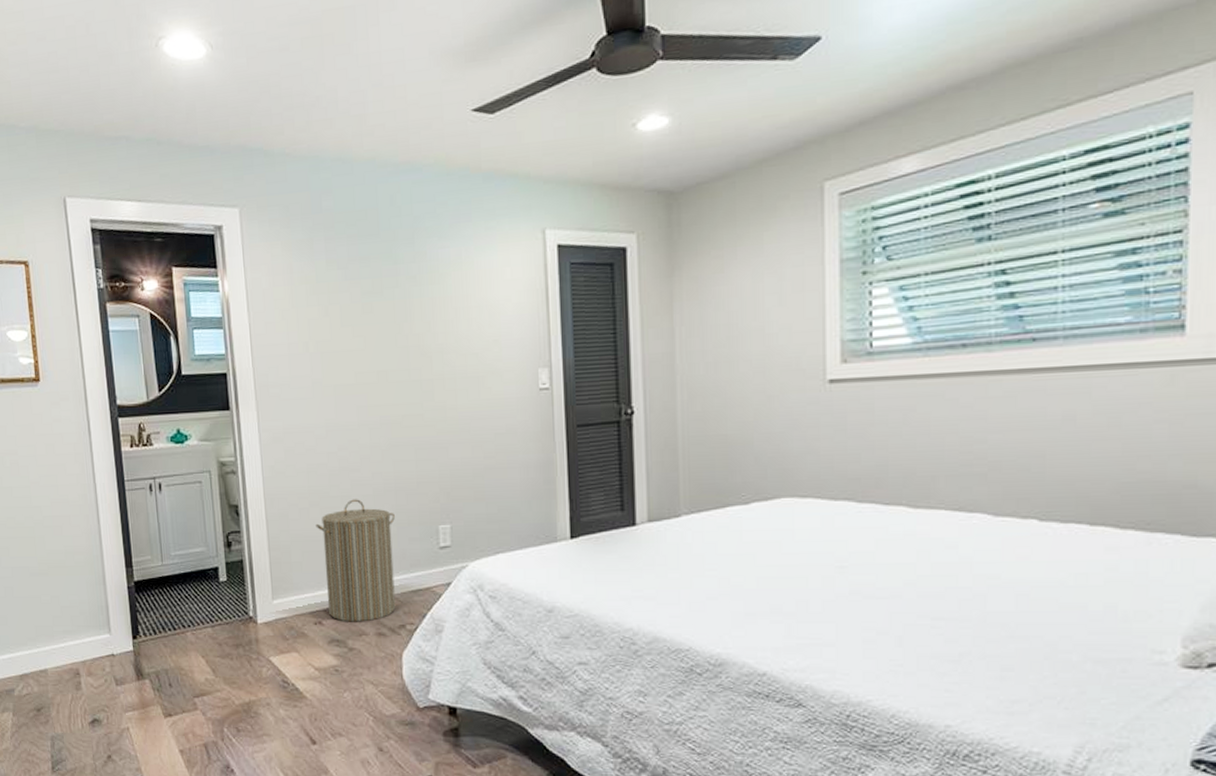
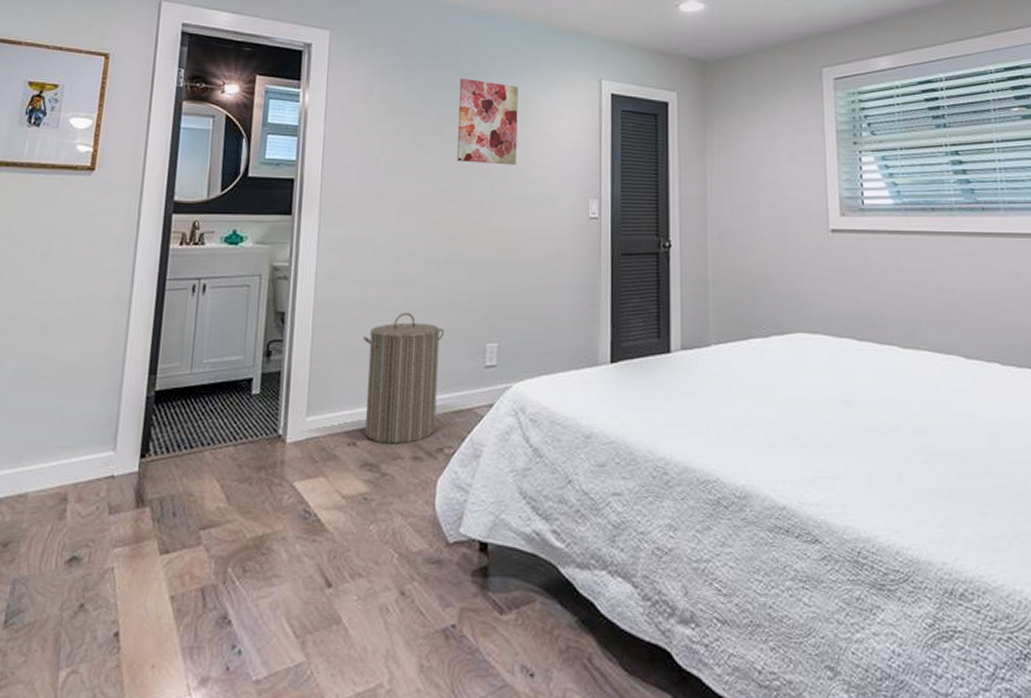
wall art: none [384,245,454,340] -> present [456,78,519,165]

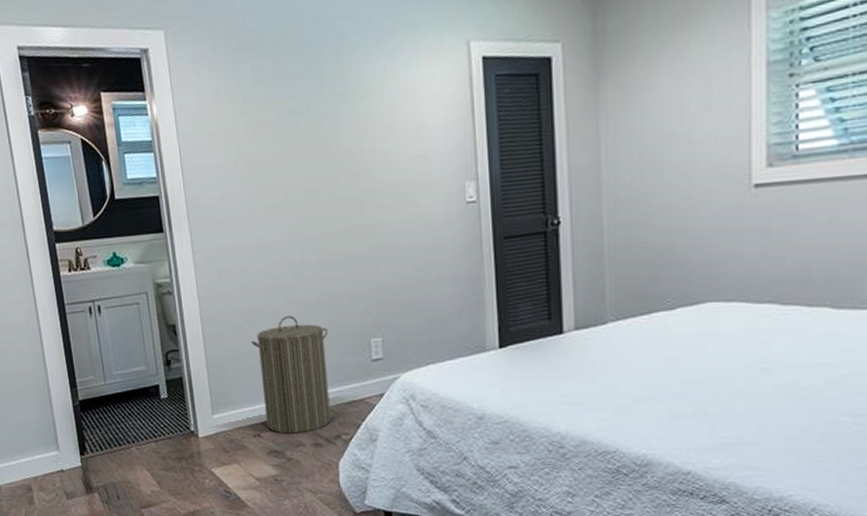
wall art: present [456,78,519,165] -> none [309,62,382,158]

